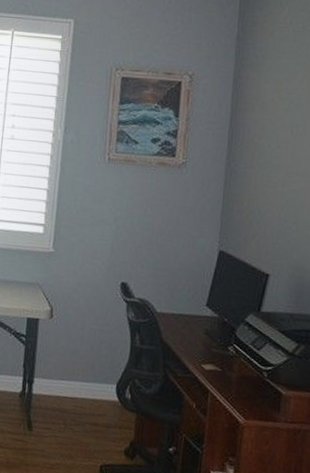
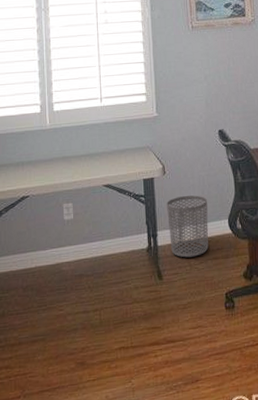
waste bin: none [46,346,95,417] -> present [167,195,209,258]

